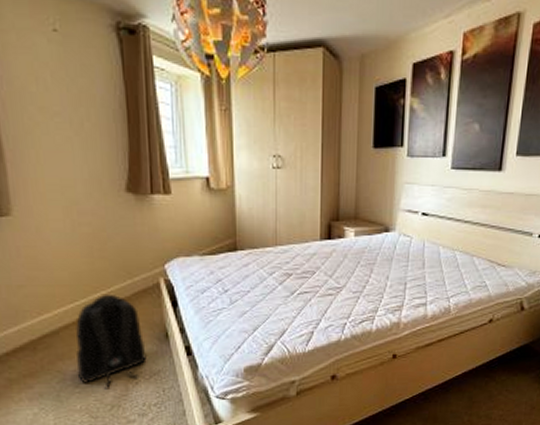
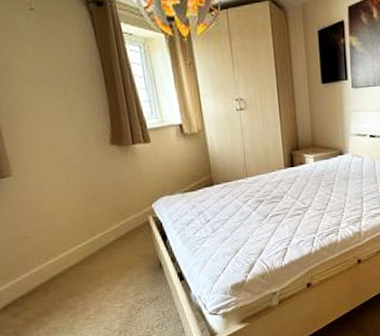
backpack: present [76,295,147,390] -> none [79,235,145,318]

